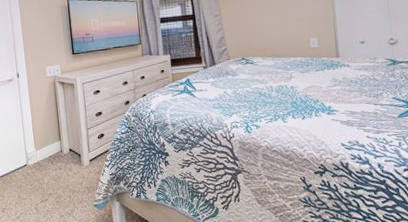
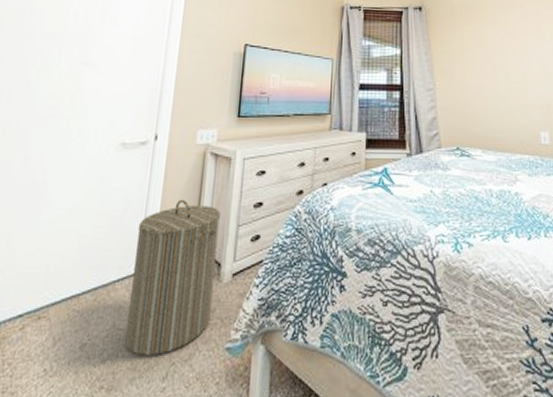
laundry hamper: none [20,115,81,213] -> present [125,199,220,356]

